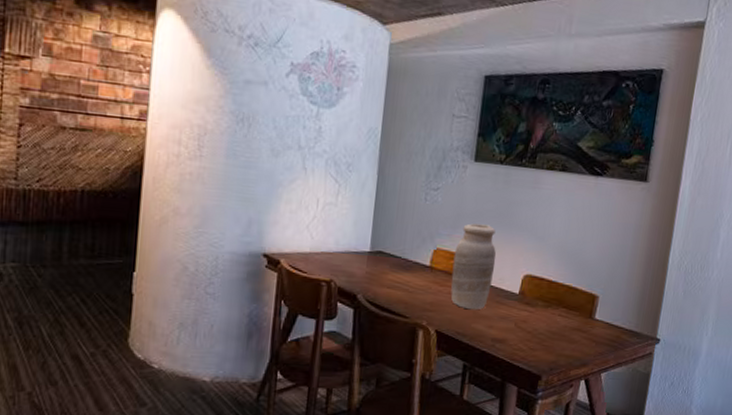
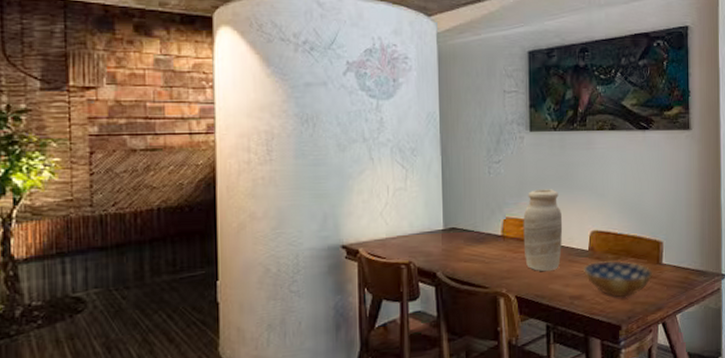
bowl: none [510,307,584,348] -> present [584,261,653,297]

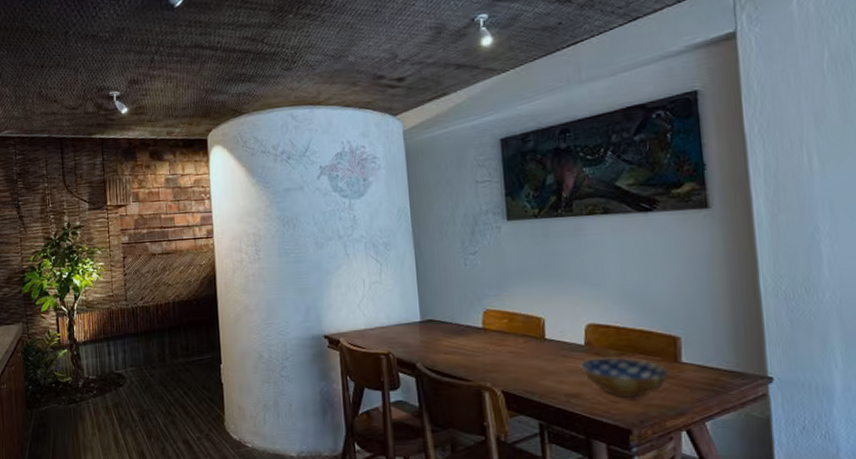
vase: present [523,189,563,272] -> none [505,279,552,367]

